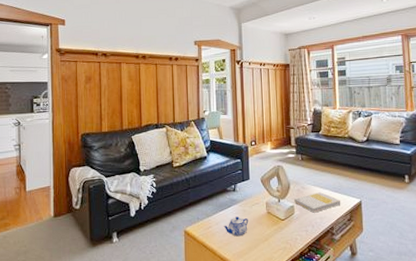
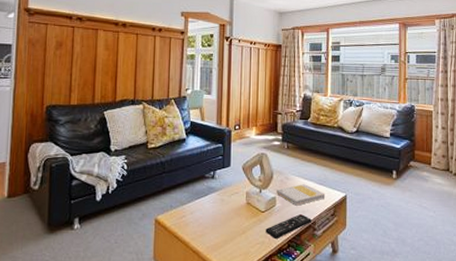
teapot: present [223,216,249,237] -> none [199,206,226,228]
remote control: none [286,219,329,245] -> present [265,213,311,240]

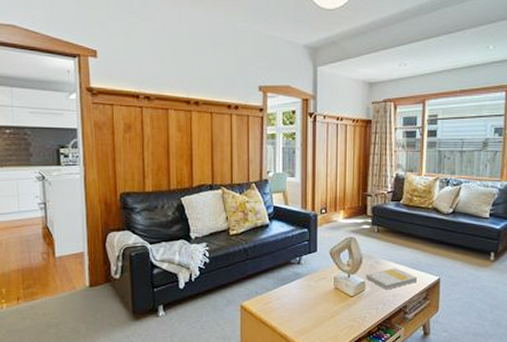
remote control: present [265,213,311,240] -> none [354,297,402,323]

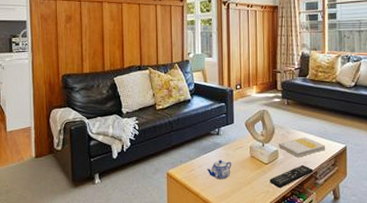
teapot: none [285,292,314,313] -> present [206,160,232,180]
remote control: none [354,297,402,323] -> present [269,164,313,189]

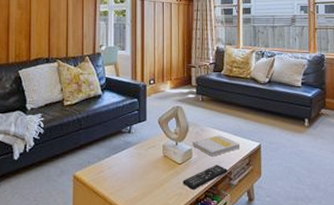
teapot: present [206,160,232,180] -> none [116,160,144,182]

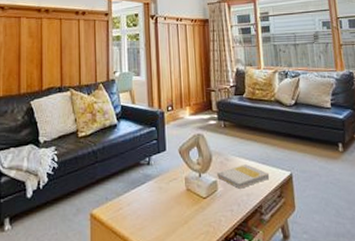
remote control: present [182,164,227,191] -> none [209,197,257,228]

